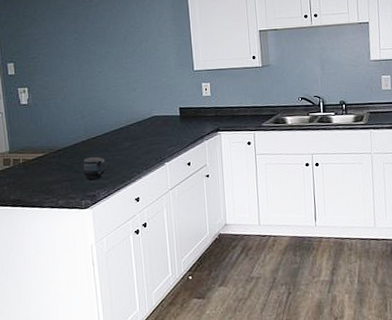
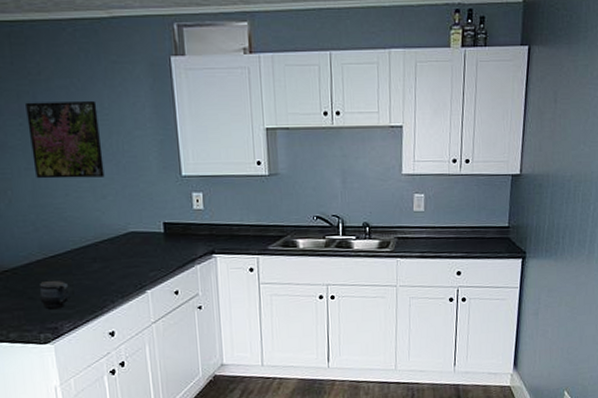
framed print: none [80,18,136,78] -> present [25,100,105,179]

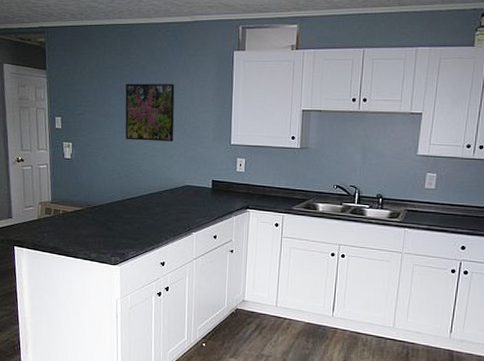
mug: present [39,281,70,309] -> none [115,217,137,240]

